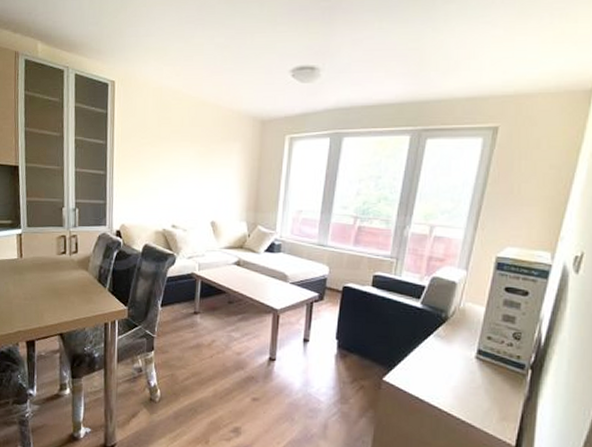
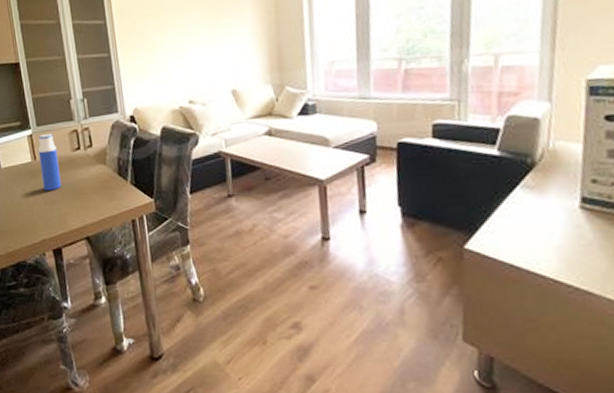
water bottle: none [25,235,44,287] -> present [38,134,61,191]

